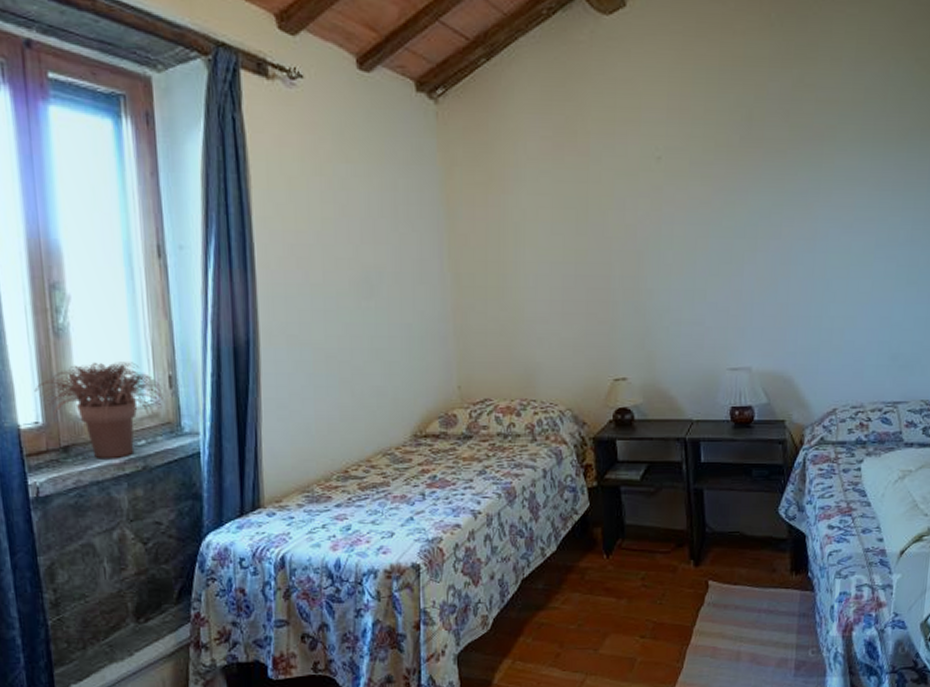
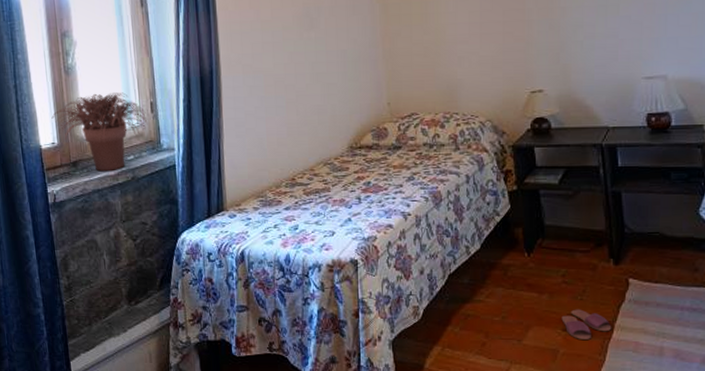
slippers: none [640,614,691,648] -> present [561,309,612,341]

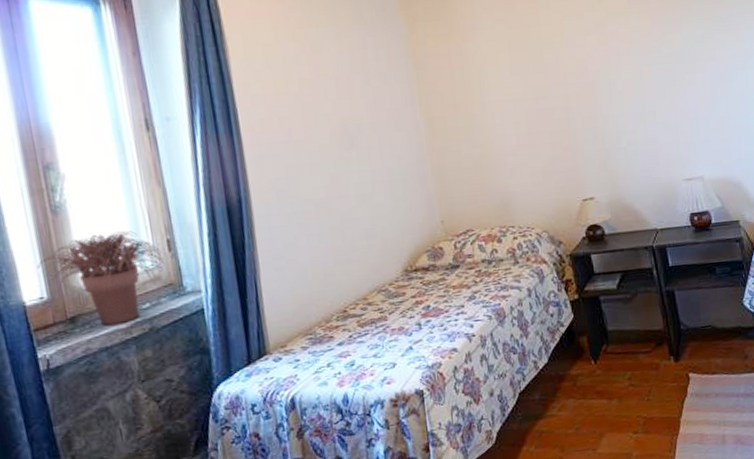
slippers: present [561,309,612,341] -> none [631,409,679,440]

